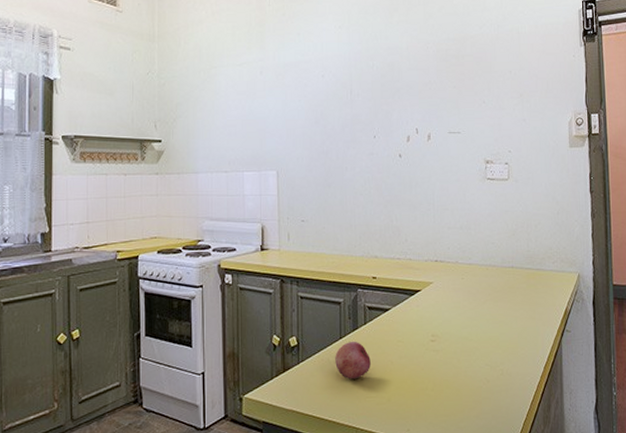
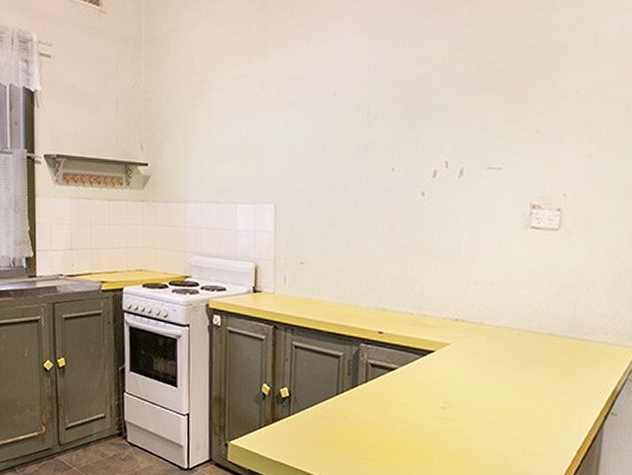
fruit: present [335,341,371,380] -> none [329,398,370,439]

